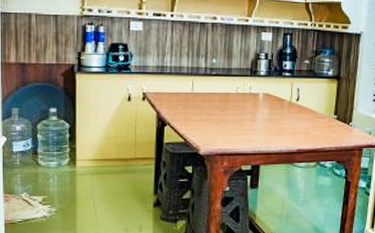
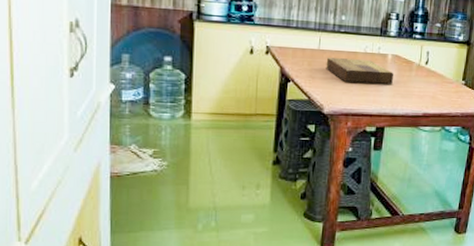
cutting board: none [200,100,267,123] -> present [326,58,394,84]

